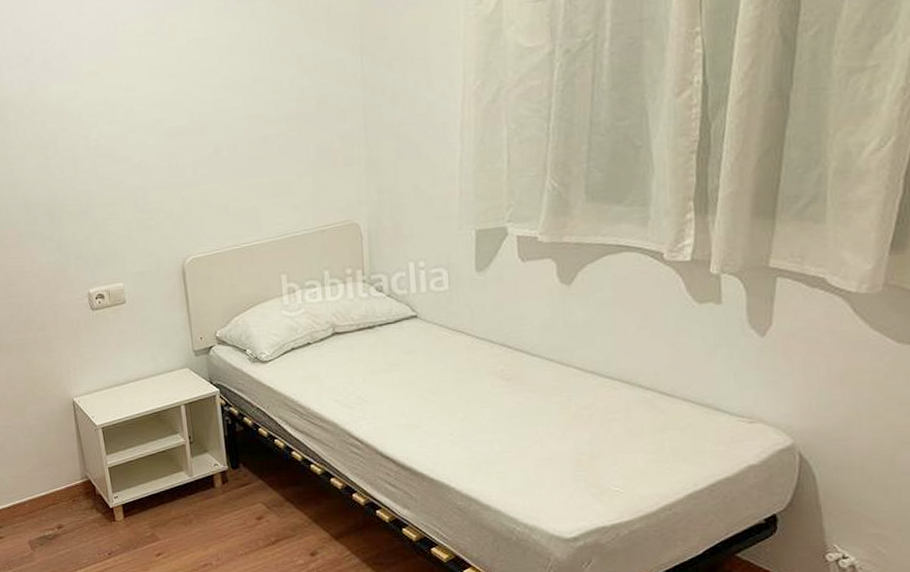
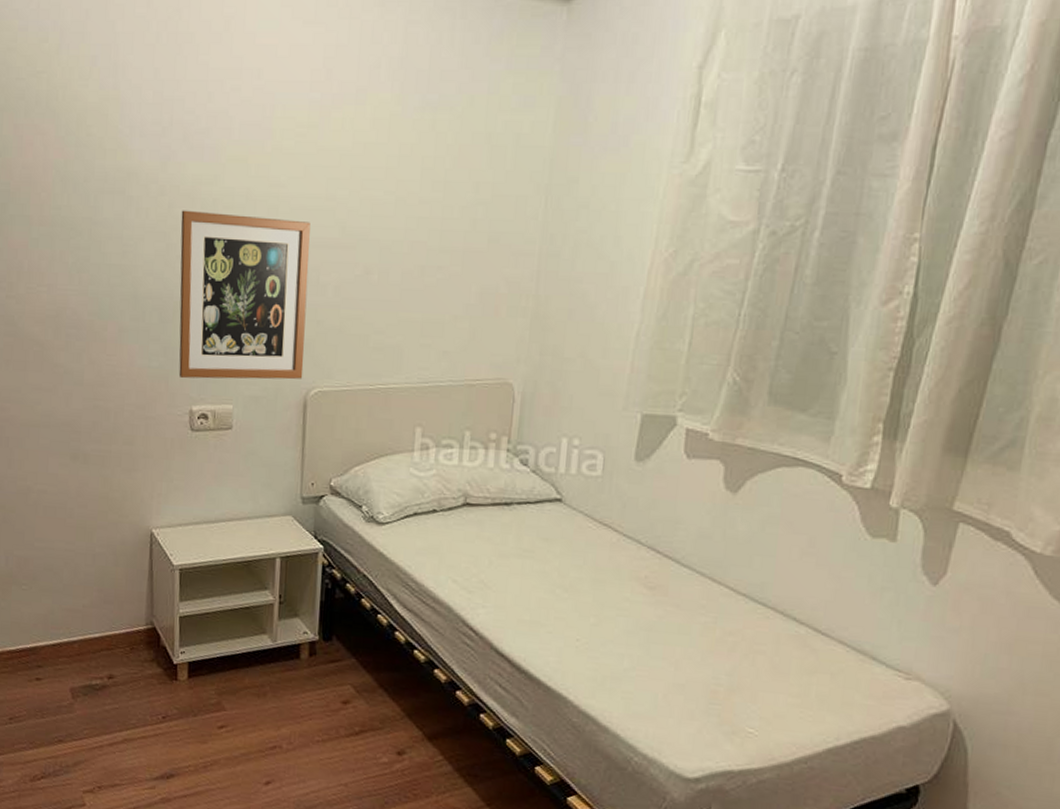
wall art: none [53,115,178,267] -> present [178,210,311,380]

